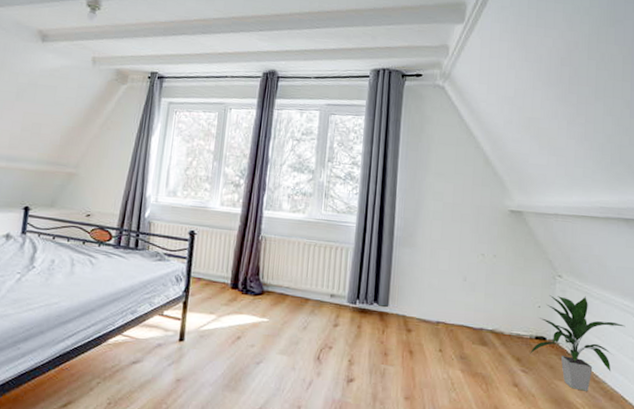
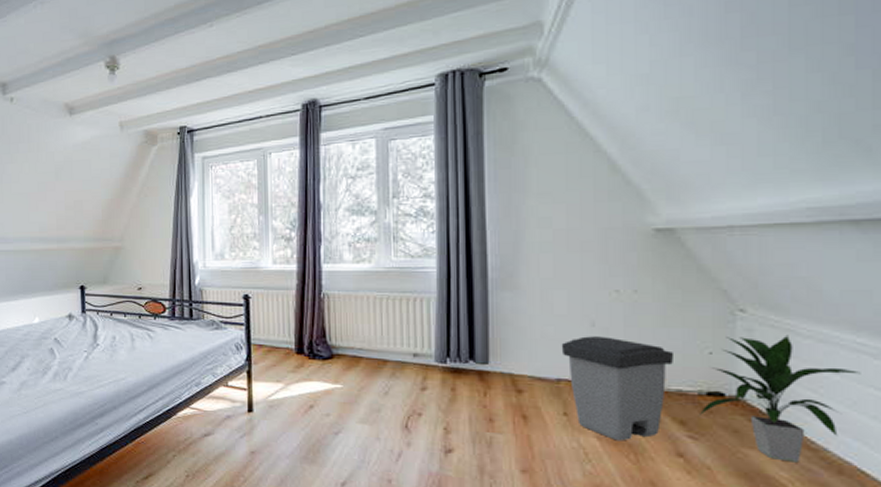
trash can: none [441,288,517,374] -> present [561,336,675,441]

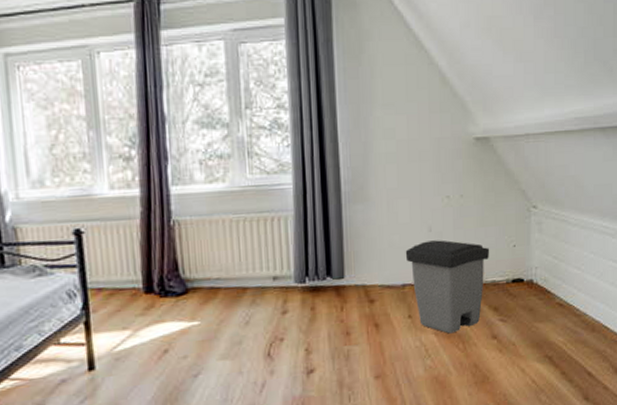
indoor plant: present [698,334,861,463] -> none [506,224,605,329]

